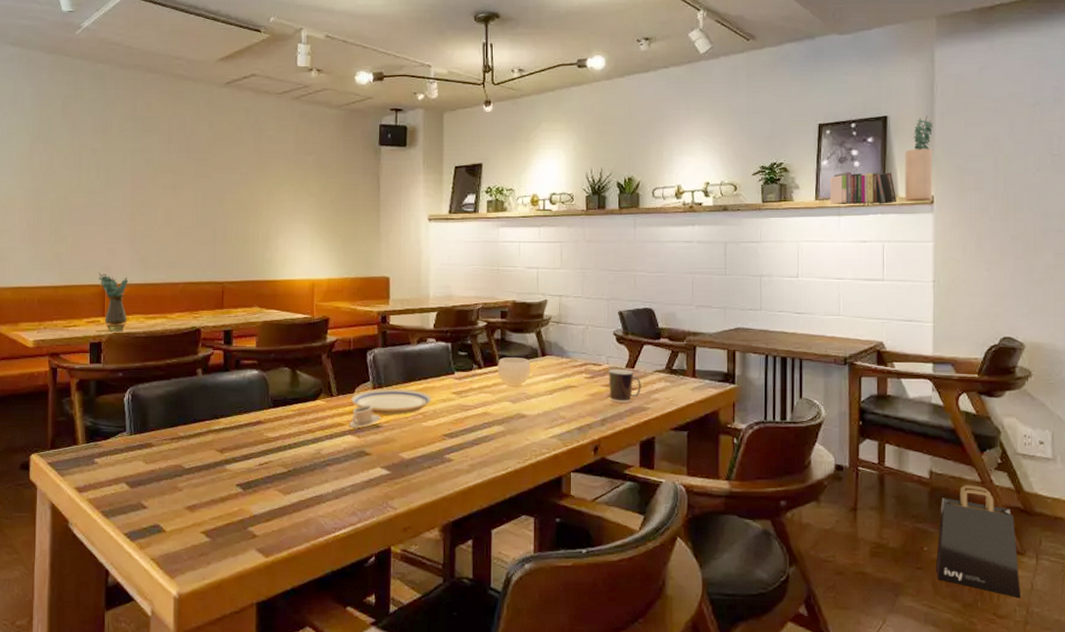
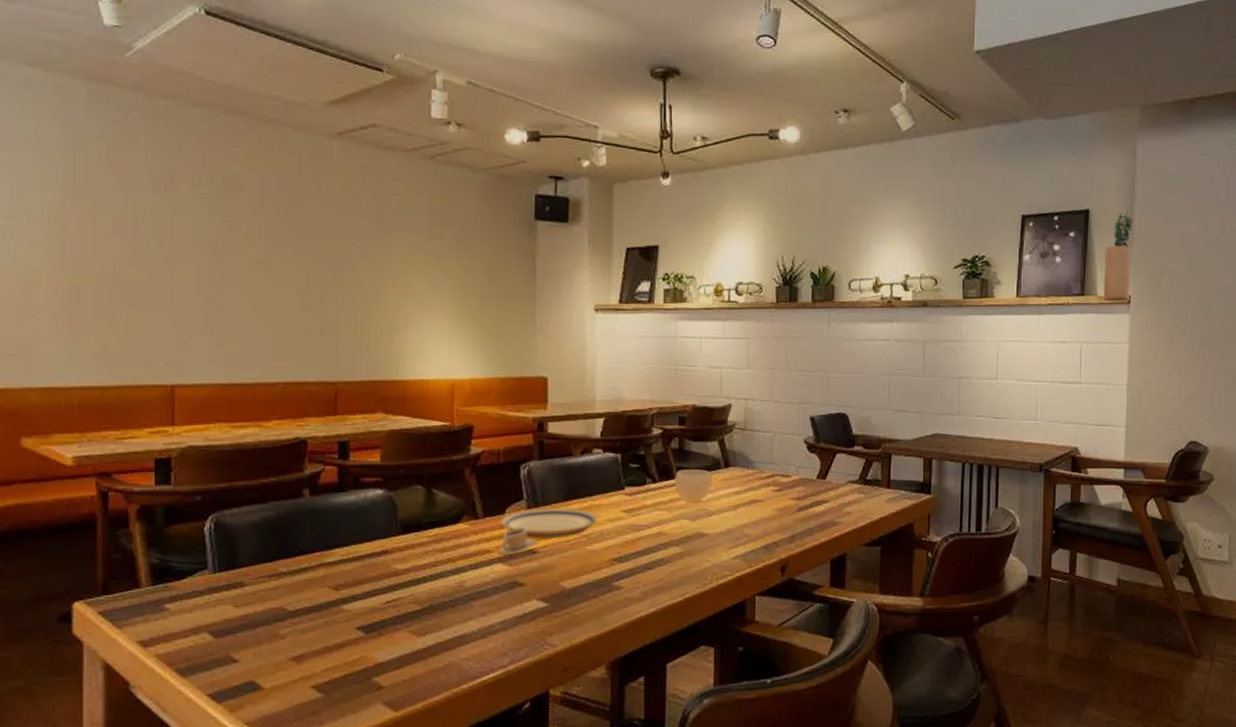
vase: present [99,272,128,332] -> none [165,369,206,445]
mug: present [608,368,641,403] -> none [797,480,833,517]
books: present [830,172,898,205] -> none [1030,268,1096,303]
shopping bag: present [935,485,1021,599] -> none [1119,591,1196,701]

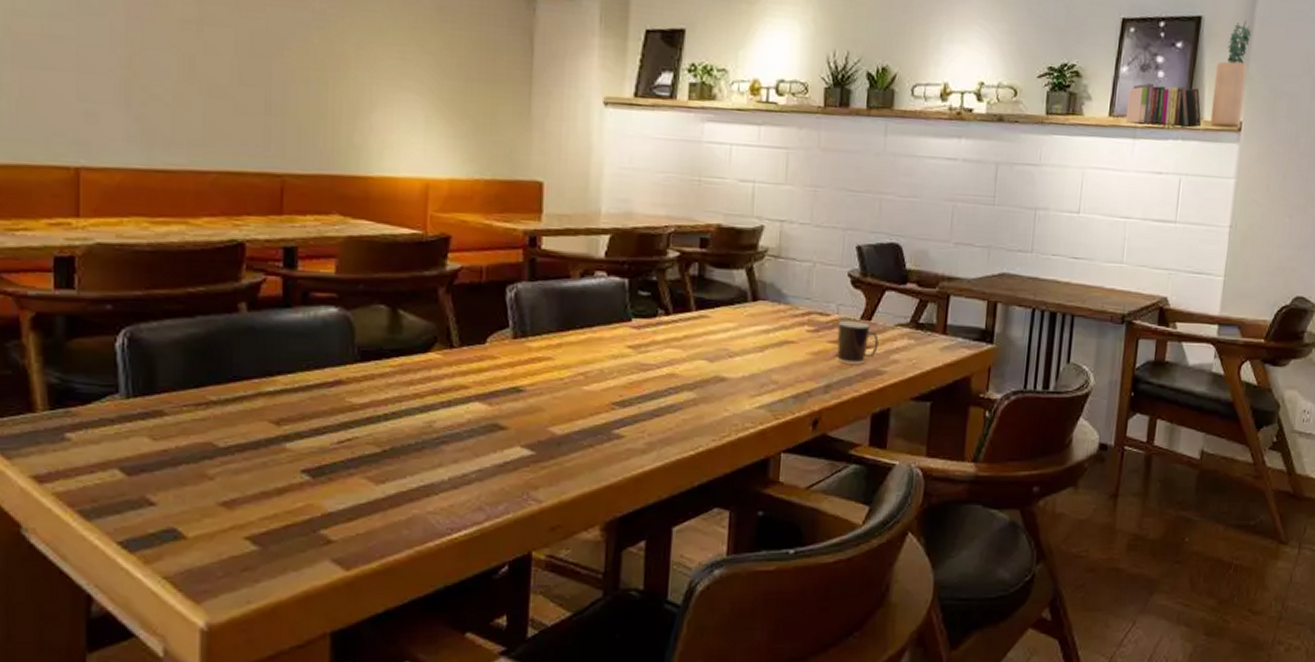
cup: present [498,527,537,554] -> none [476,360,524,392]
plate: present [501,508,598,539] -> none [480,338,599,376]
cup: present [675,469,712,503] -> none [691,301,737,341]
mug: none [797,480,833,517] -> present [837,320,879,364]
books: none [1030,268,1096,303] -> present [1125,83,1202,128]

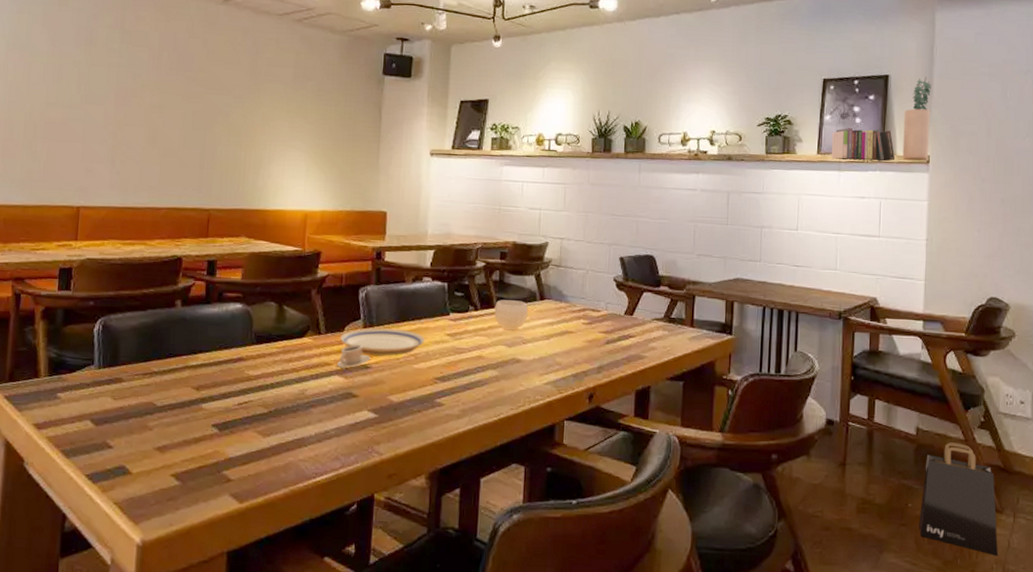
cup: none [476,360,524,392] -> present [336,344,371,368]
plate: none [480,338,599,376] -> present [340,328,425,356]
cup: none [691,301,737,341] -> present [494,300,528,331]
mug: present [837,320,879,364] -> none [606,315,639,351]
shopping bag: none [1194,467,1282,592] -> present [918,442,998,556]

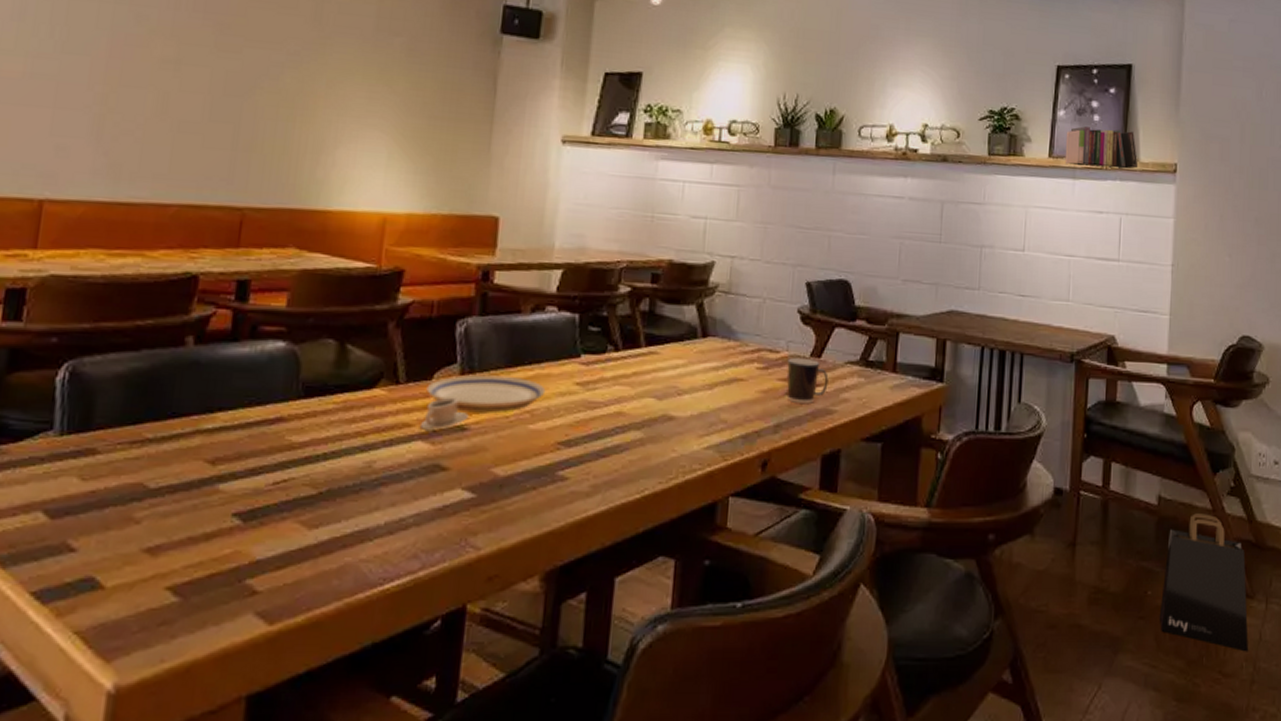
cup: present [494,300,528,331] -> none [641,337,686,378]
mug: none [606,315,639,351] -> present [786,357,829,403]
vase: present [902,77,931,161] -> none [1146,68,1180,170]

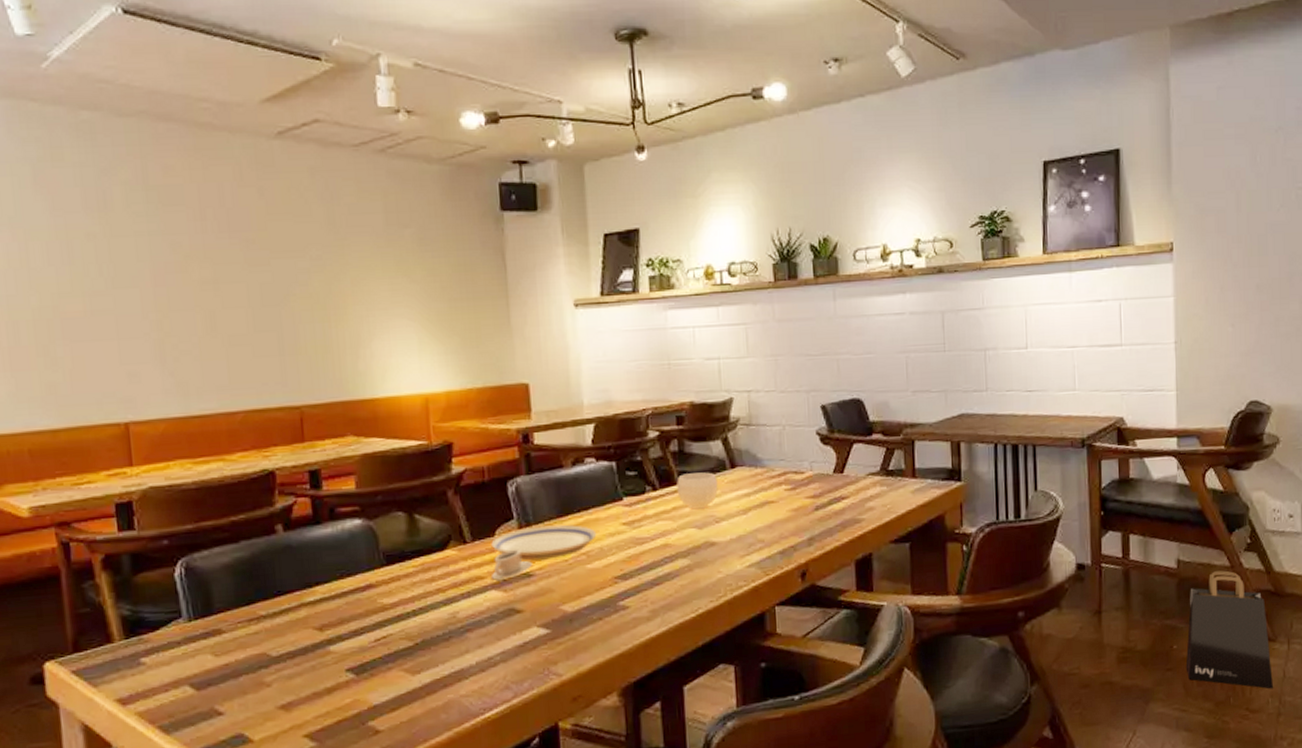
cup: none [641,337,686,378] -> present [677,472,718,510]
mug: present [786,357,829,403] -> none [813,474,853,517]
books: present [1064,126,1138,169] -> none [1058,216,1134,259]

